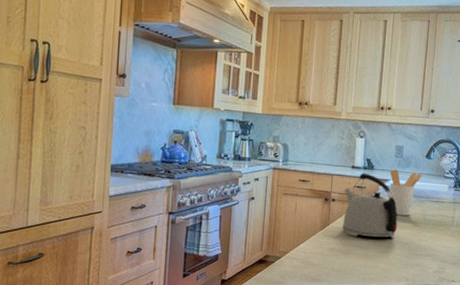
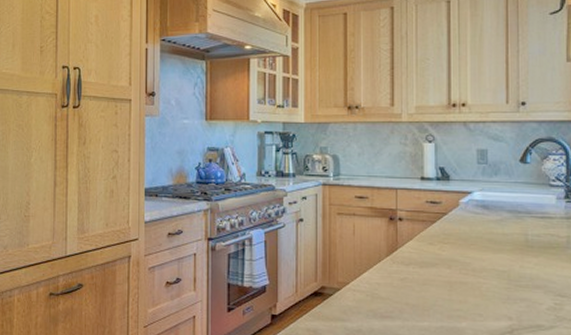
kettle: present [342,173,398,238] -> none [413,185,489,266]
utensil holder: present [389,169,423,216] -> none [473,178,518,236]

